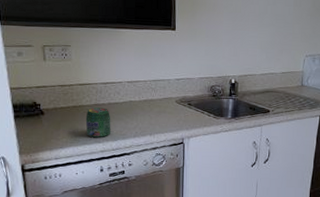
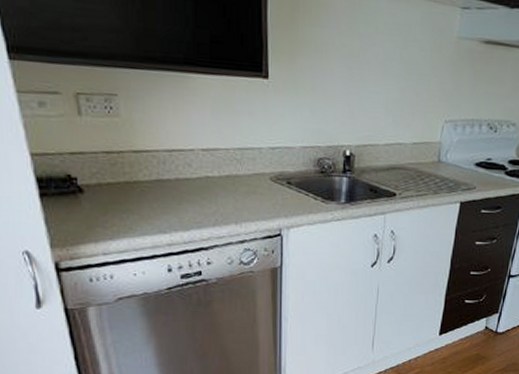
jar: present [85,107,111,138] -> none [144,184,181,227]

